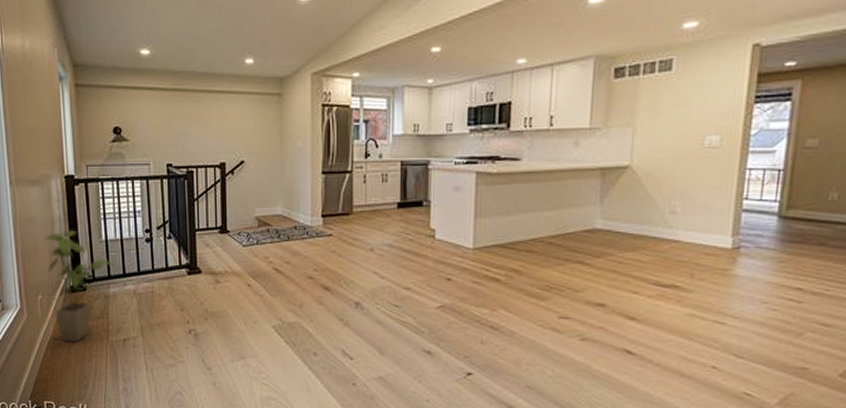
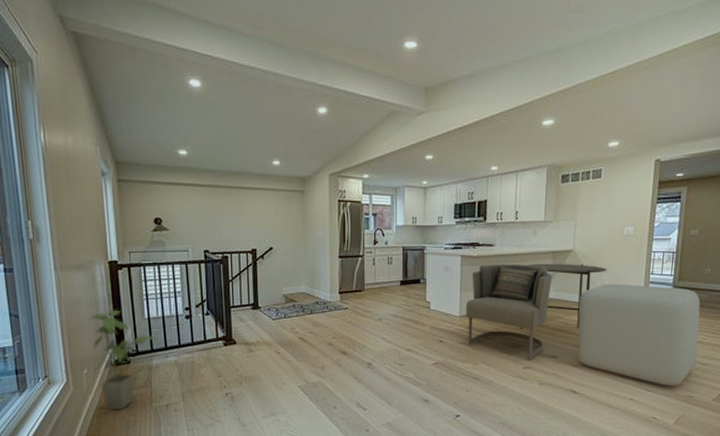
armchair: none [480,184,600,308] -> present [465,264,552,360]
side table: none [554,183,679,269] -> present [520,263,607,330]
pouf: none [635,210,821,352] -> present [577,283,700,386]

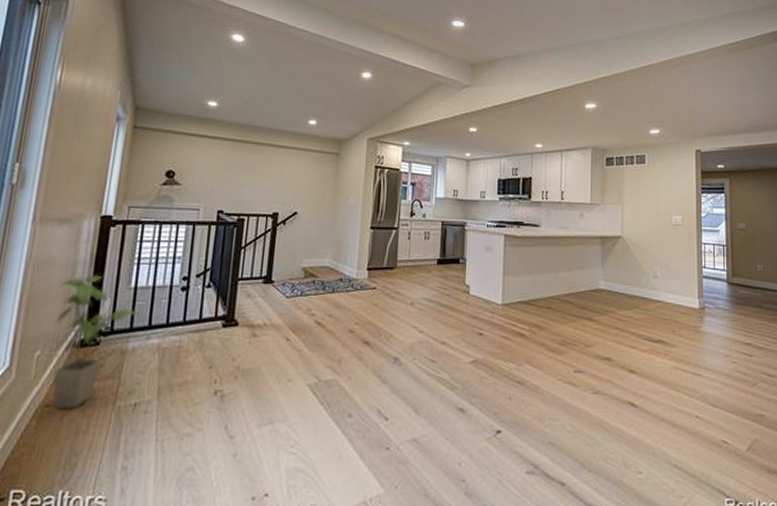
armchair: present [465,264,552,360] -> none [508,246,602,362]
side table: present [520,263,607,330] -> none [569,248,658,326]
pouf: present [577,283,700,386] -> none [631,275,762,401]

